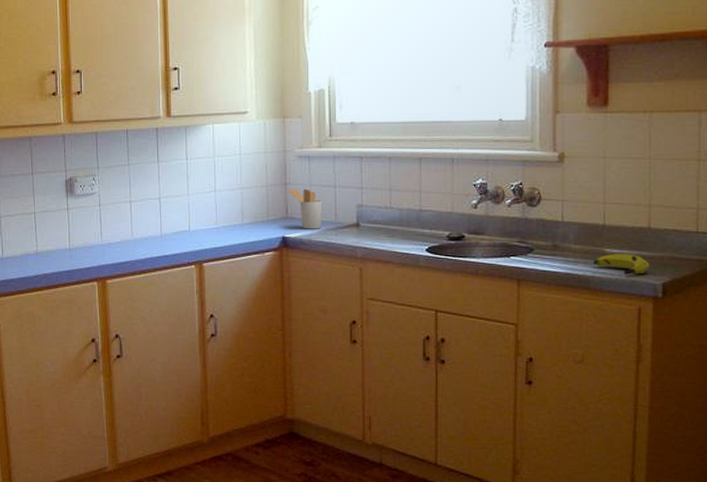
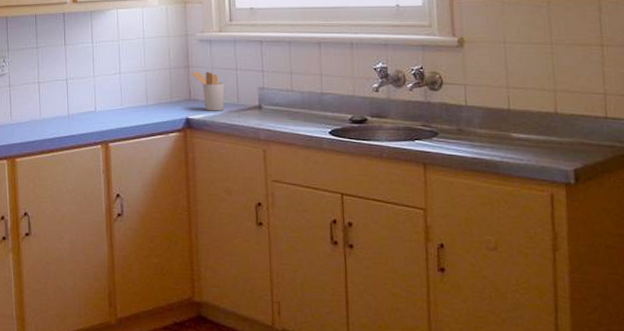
banana: present [594,253,650,274] -> none [501,138,560,160]

